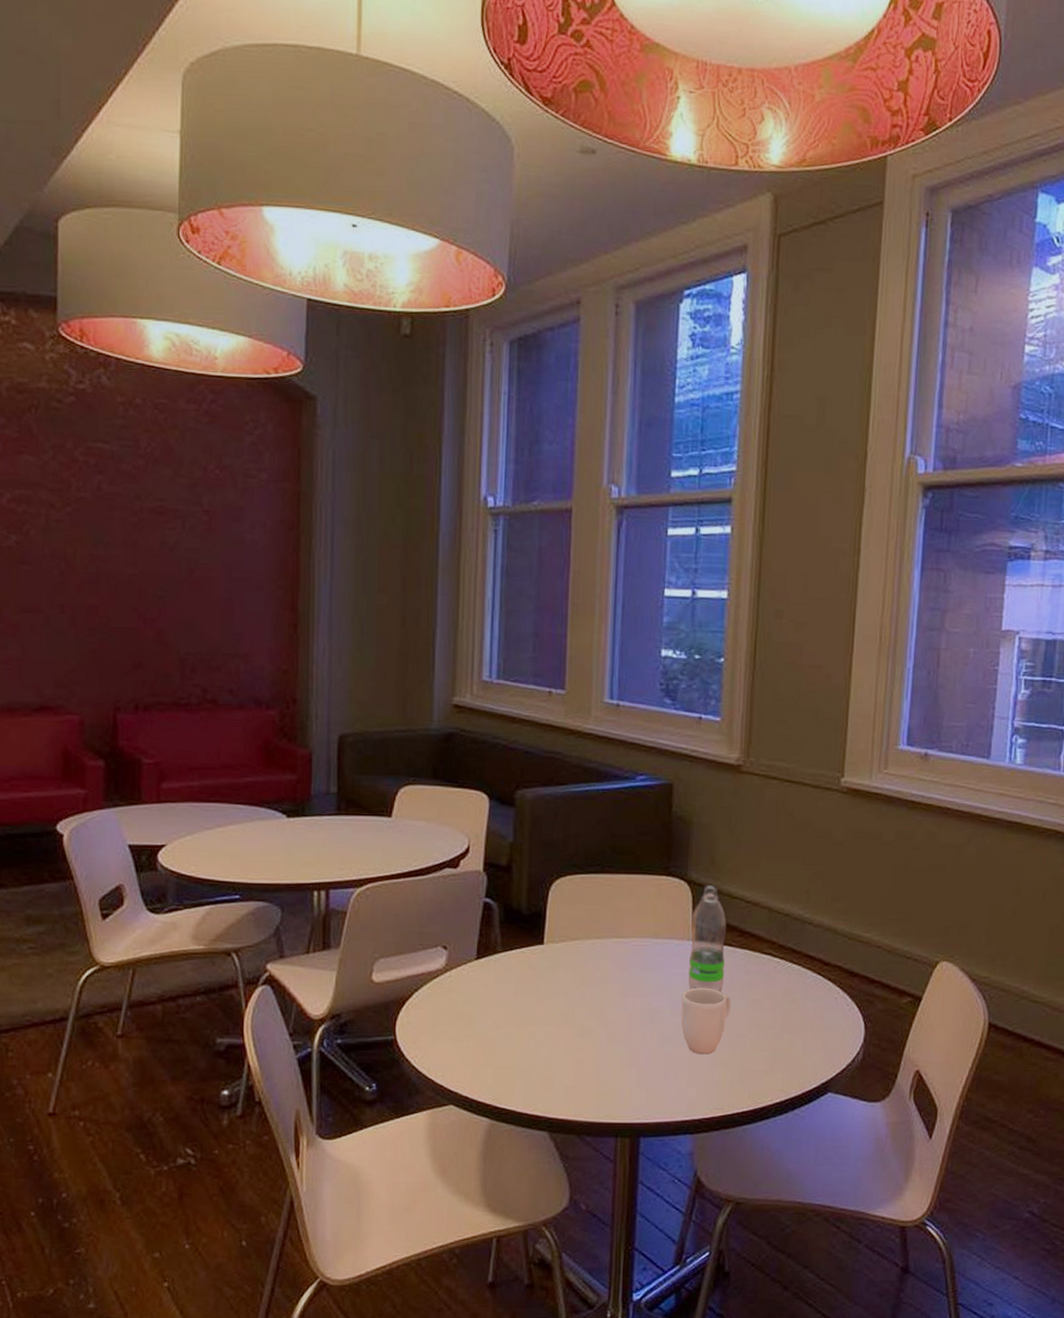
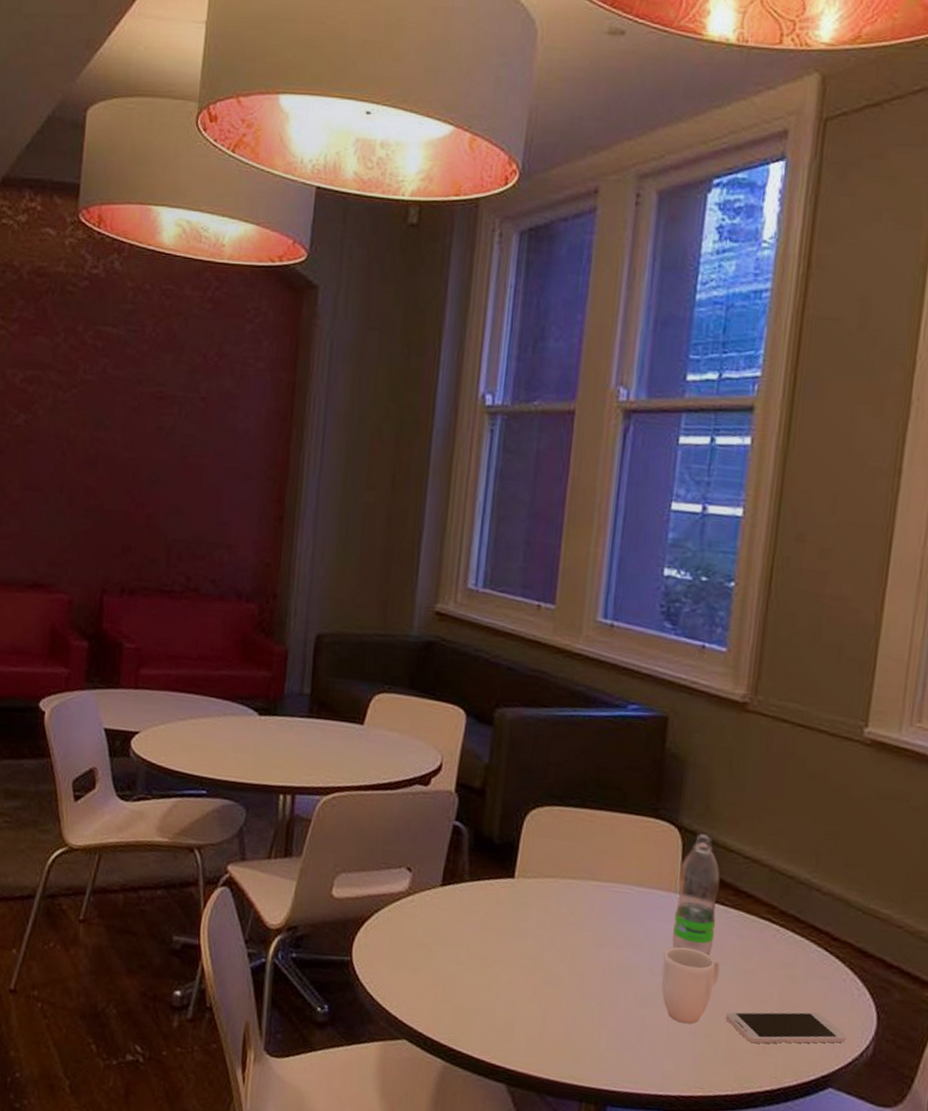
smartphone: none [738,1030,841,1064] -> present [725,1012,847,1044]

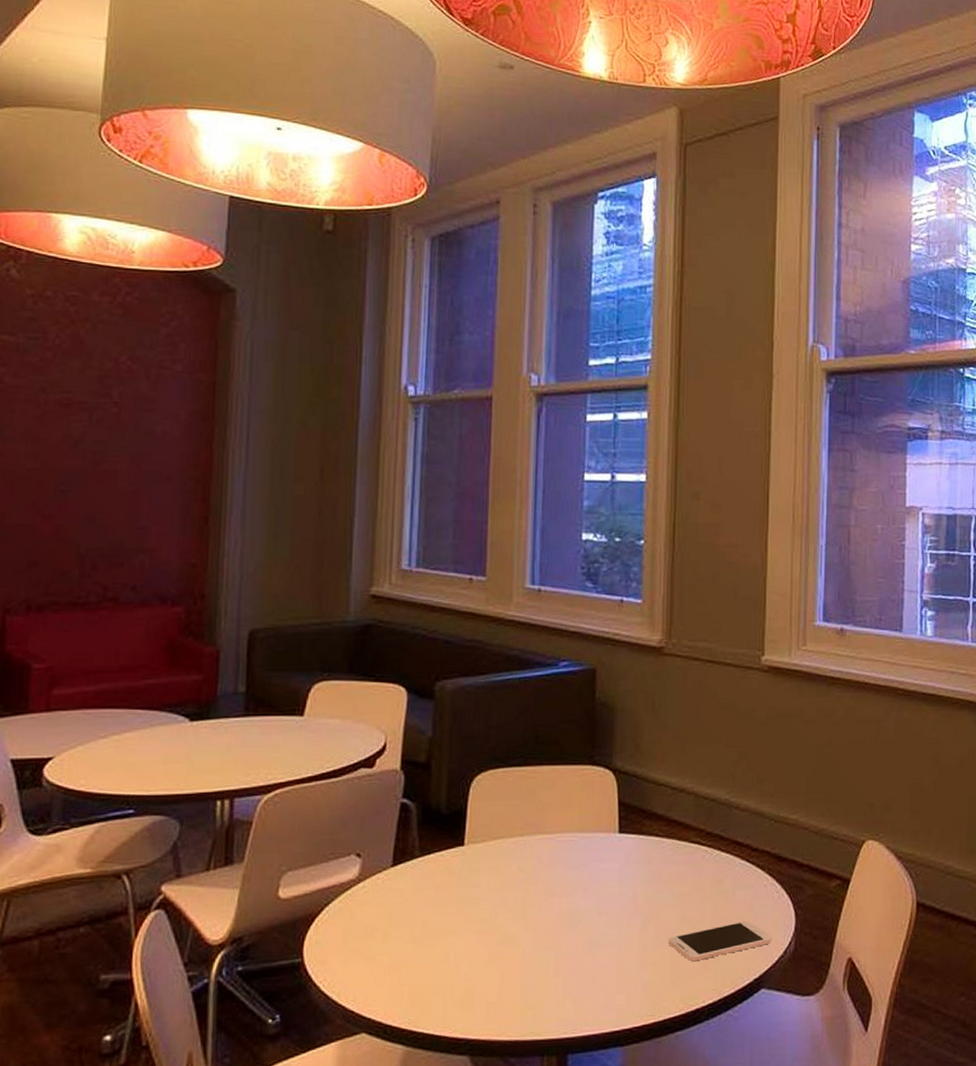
mug: present [661,946,720,1024] -> none [608,882,659,957]
bottle: present [672,833,721,956] -> none [615,772,653,887]

